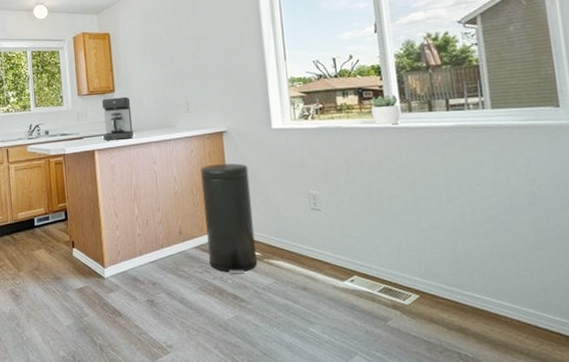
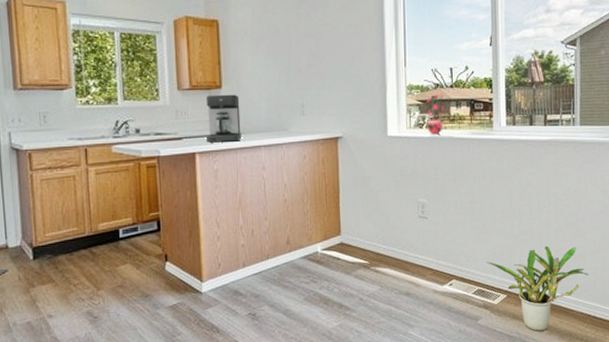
pedal bin: present [201,163,258,273] -> none [313,170,365,282]
potted flower: none [308,84,331,126] -> present [424,93,444,135]
succulent plant: present [371,94,401,126] -> none [480,107,506,137]
potted plant: none [391,242,523,339] -> present [486,245,589,331]

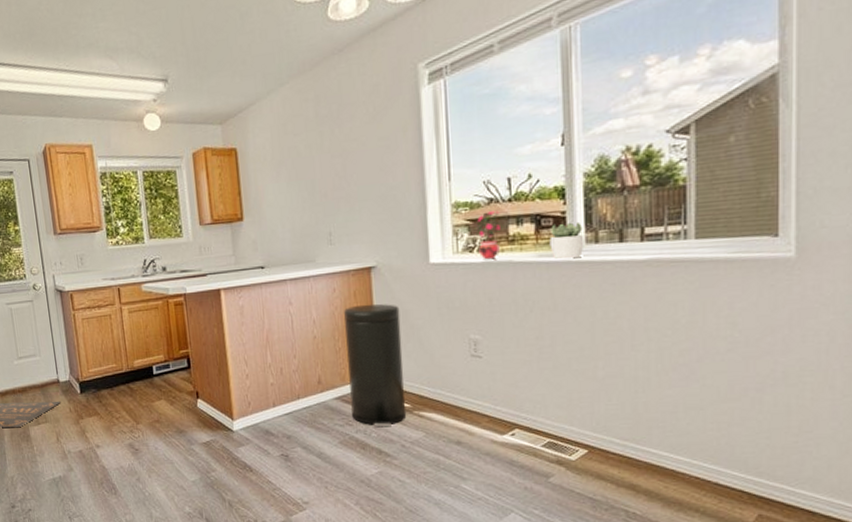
coffee maker: present [205,94,242,143] -> none [227,226,266,278]
pedal bin: none [313,170,365,282] -> present [344,303,407,426]
succulent plant: none [480,107,506,137] -> present [549,221,584,260]
potted plant: present [486,245,589,331] -> none [559,392,708,496]

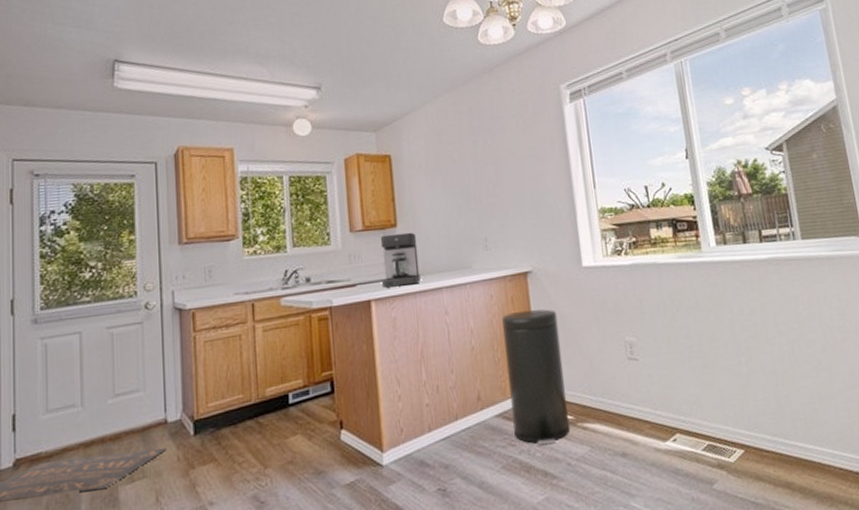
coffee maker: none [227,226,266,278] -> present [380,232,421,288]
potted flower: present [475,210,501,260] -> none [620,215,645,262]
succulent plant: present [549,221,584,260] -> none [686,225,716,261]

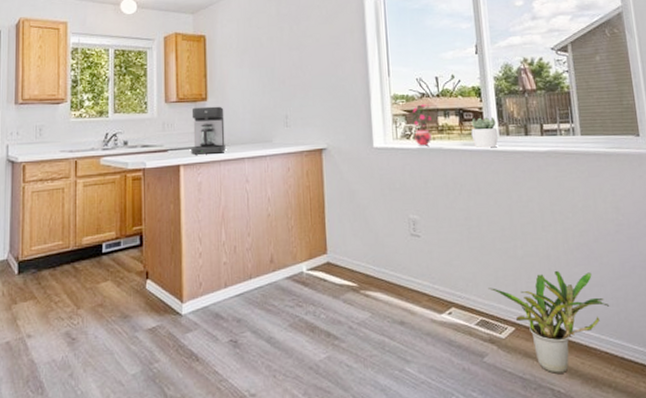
pedal bin: present [502,309,570,445] -> none [297,183,354,307]
potted flower: none [620,215,645,262] -> present [410,103,433,146]
succulent plant: none [686,225,716,261] -> present [471,116,499,149]
potted plant: none [713,384,842,496] -> present [488,270,610,374]

